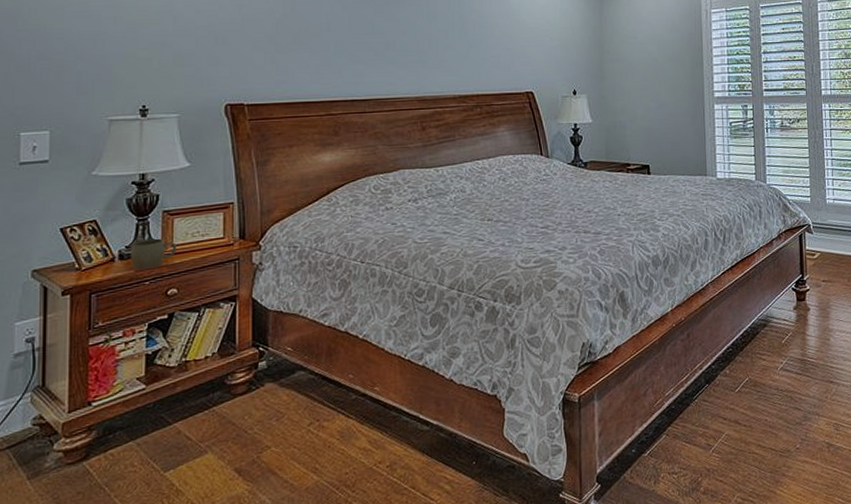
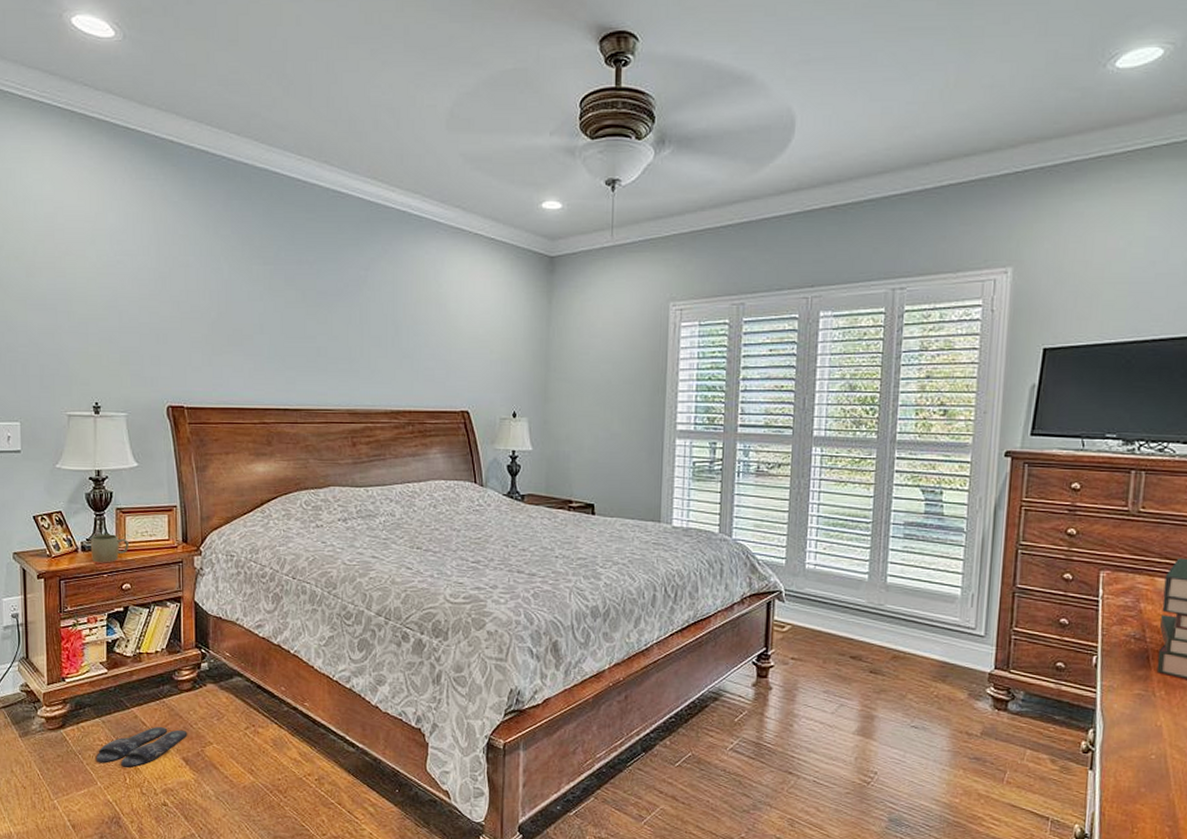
slippers: none [127,437,241,493] -> present [96,727,188,768]

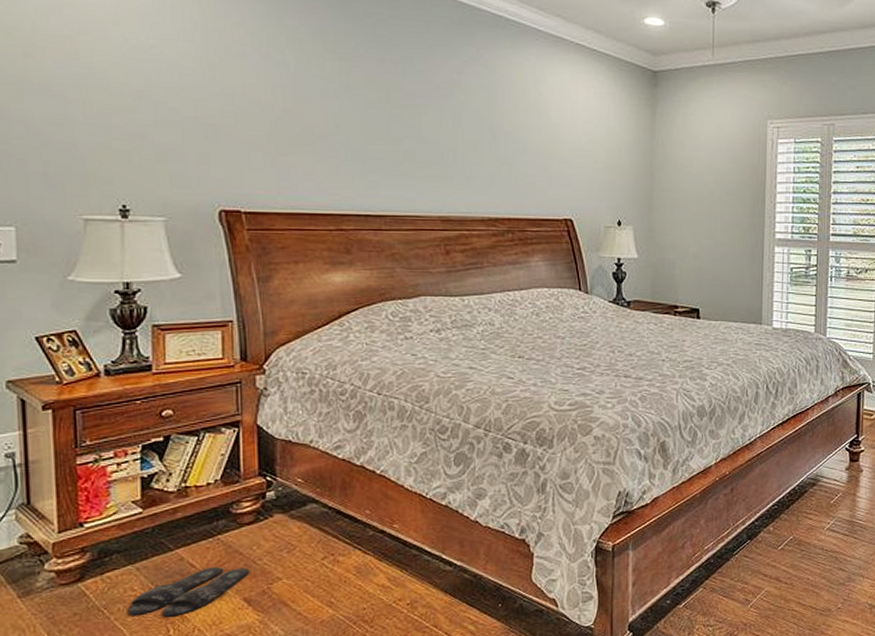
mug: present [90,534,129,563] -> none [117,354,170,388]

